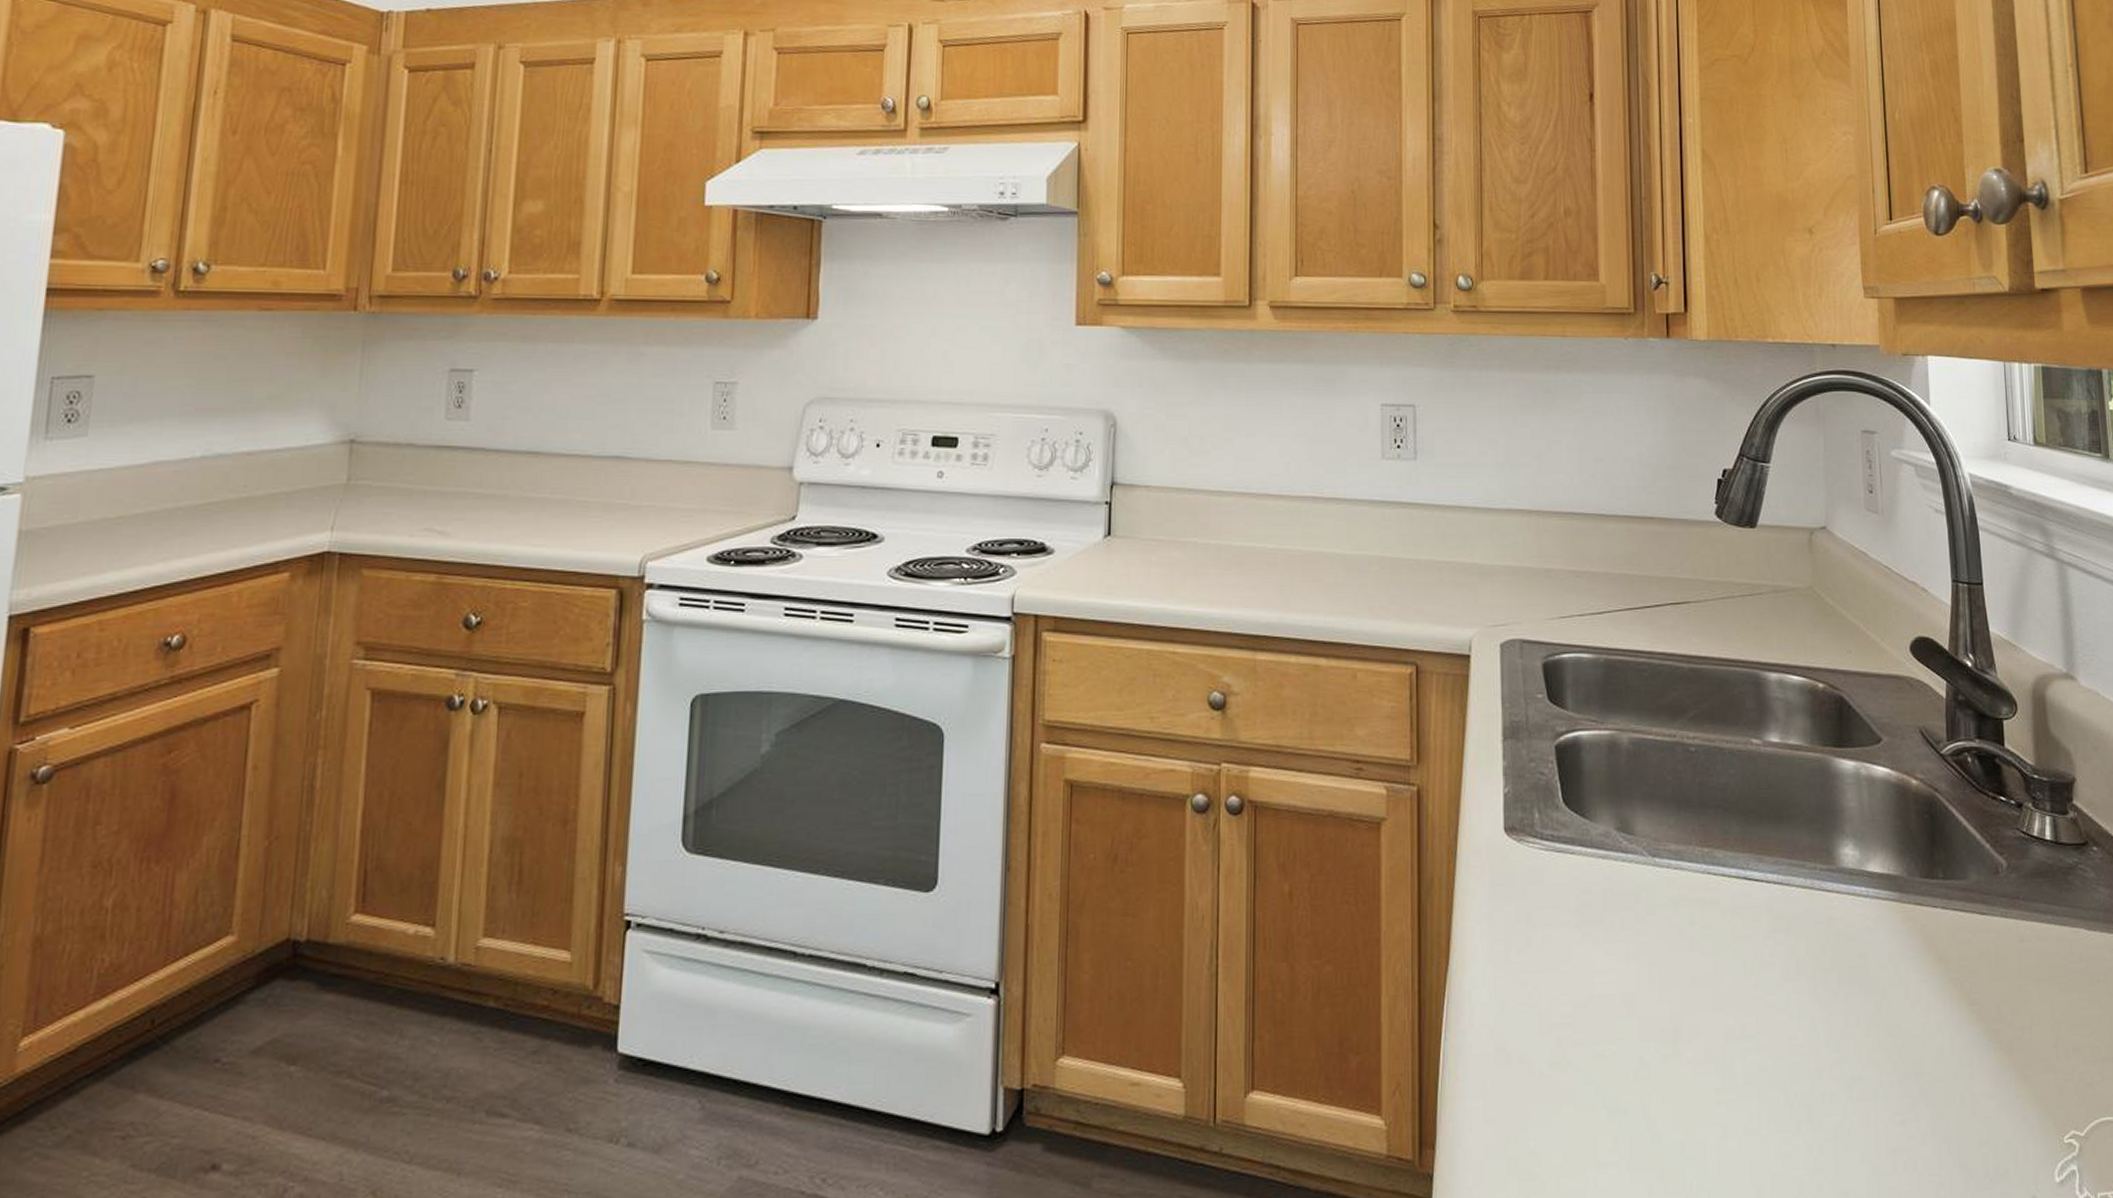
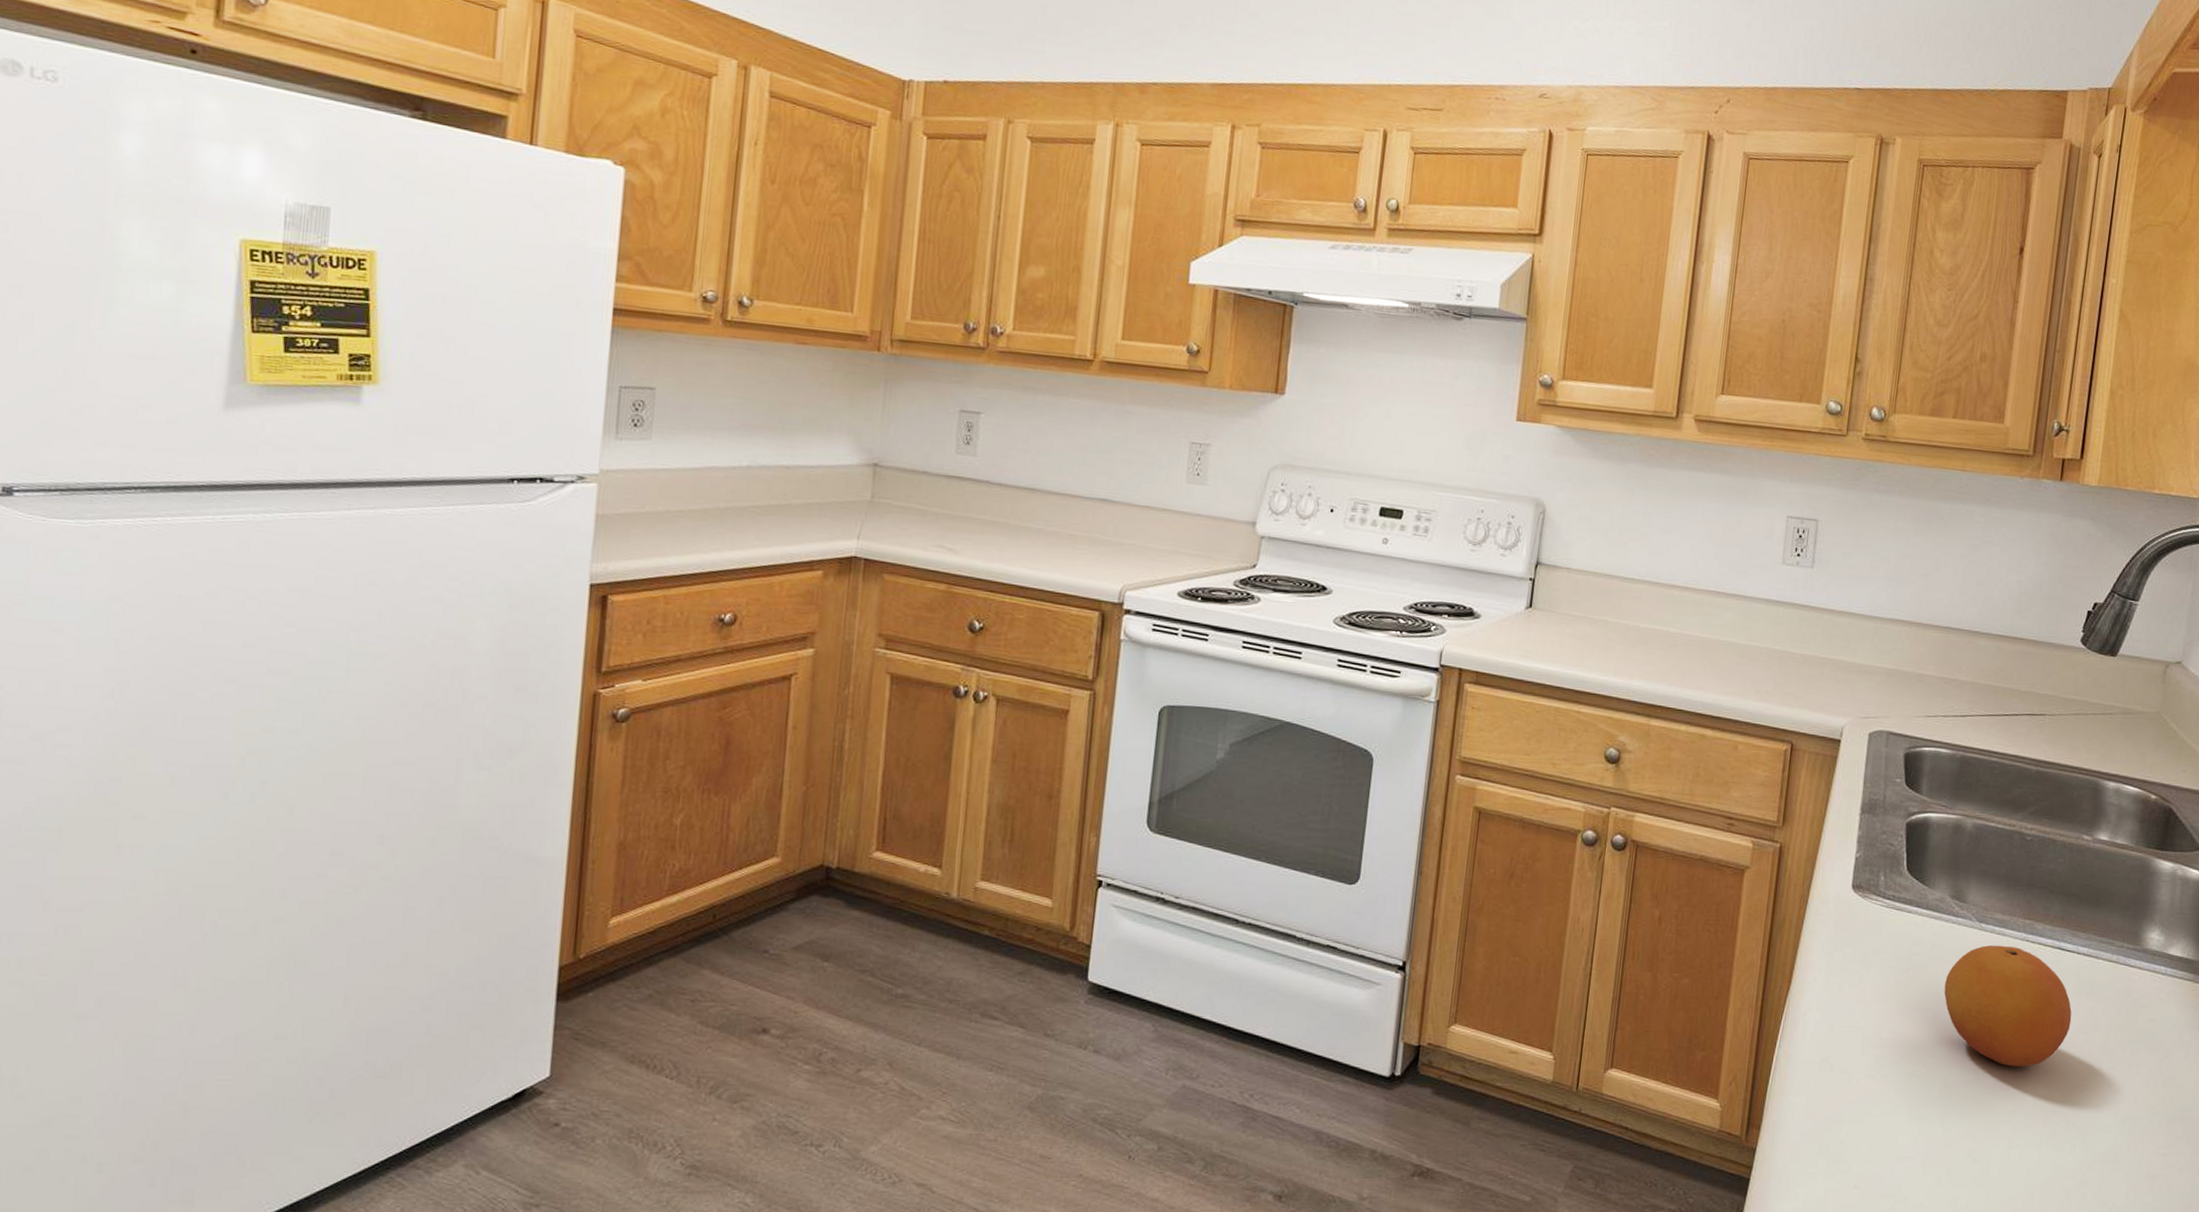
fruit: none [1624,882,1773,1032] -> present [1944,945,2072,1068]

